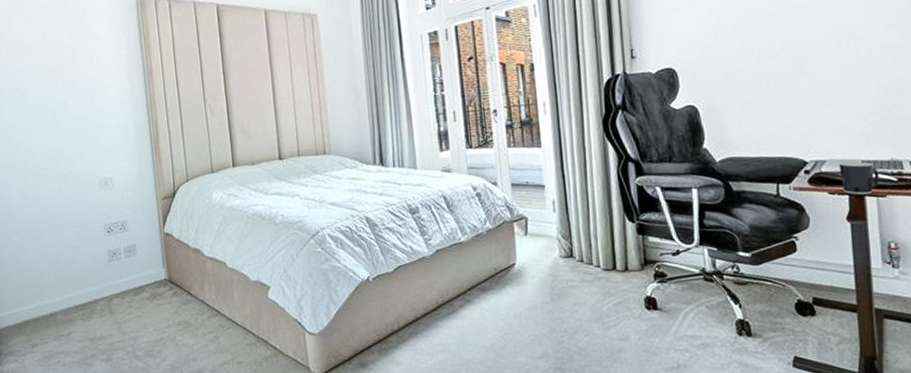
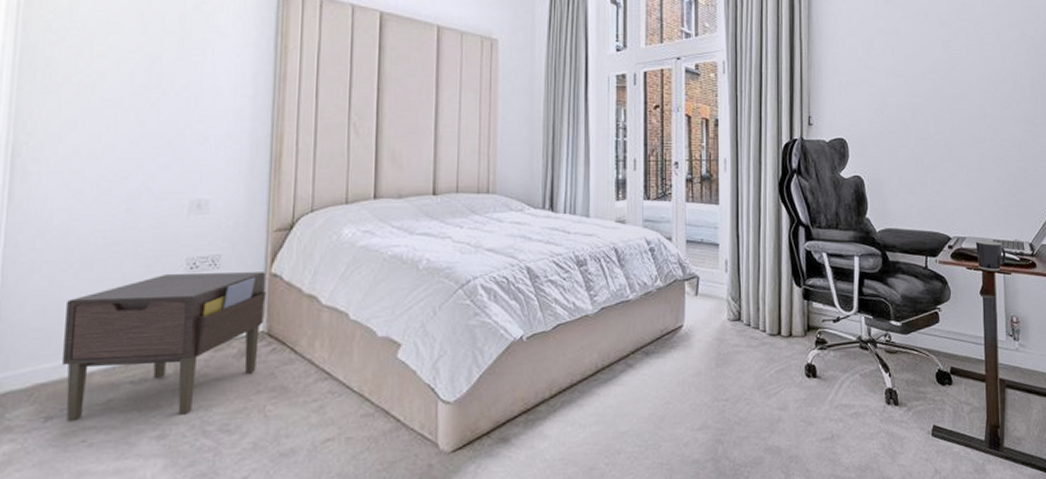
nightstand: none [32,232,165,348] -> present [63,272,266,422]

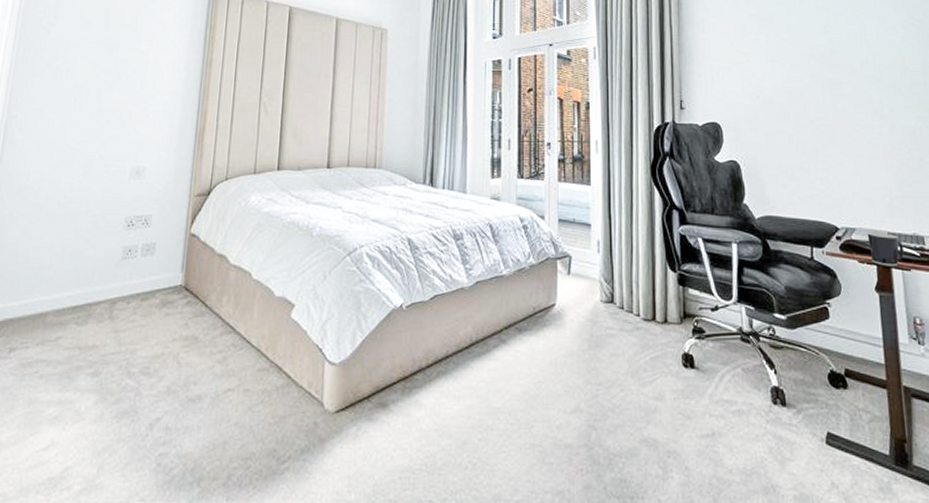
nightstand: present [63,272,266,422] -> none [25,230,186,356]

